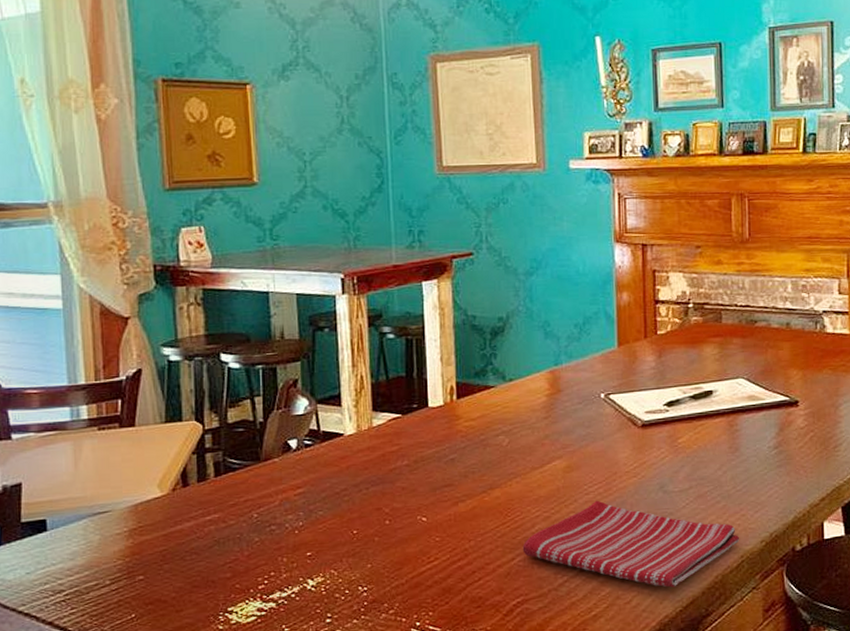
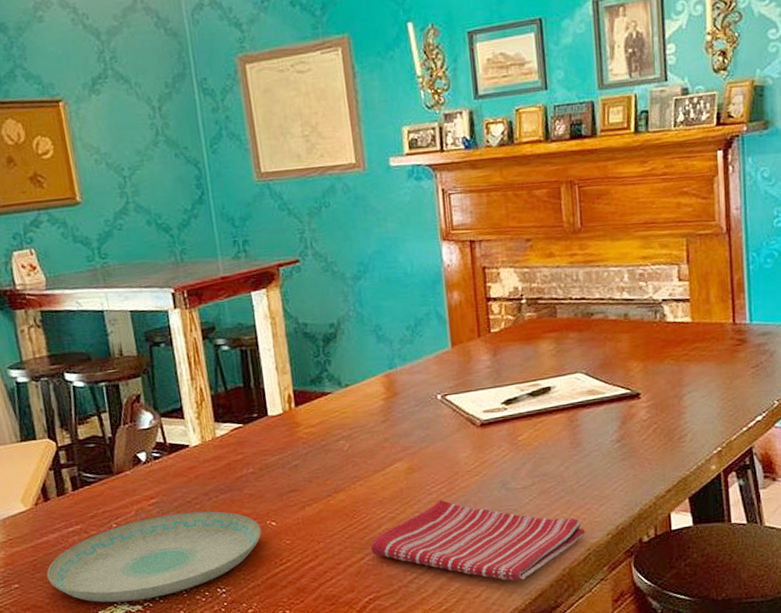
plate: none [176,503,411,599] -> present [47,511,262,603]

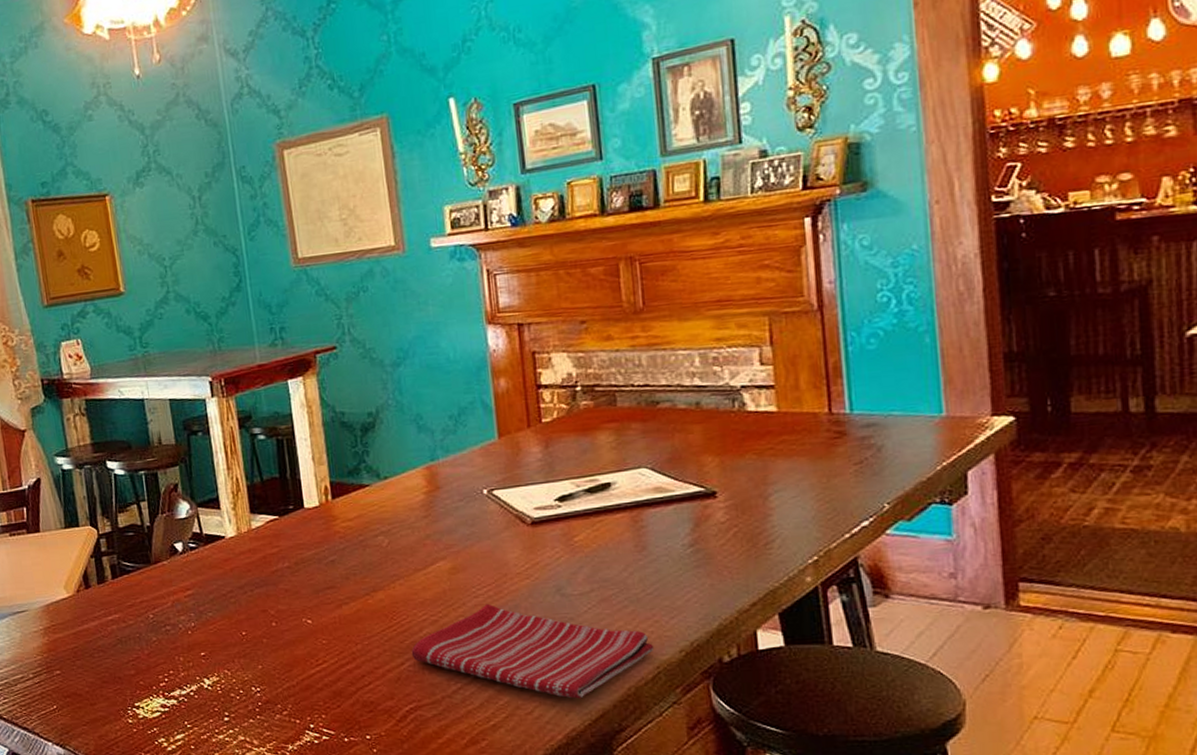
plate: present [47,511,262,603] -> none [86,605,297,695]

